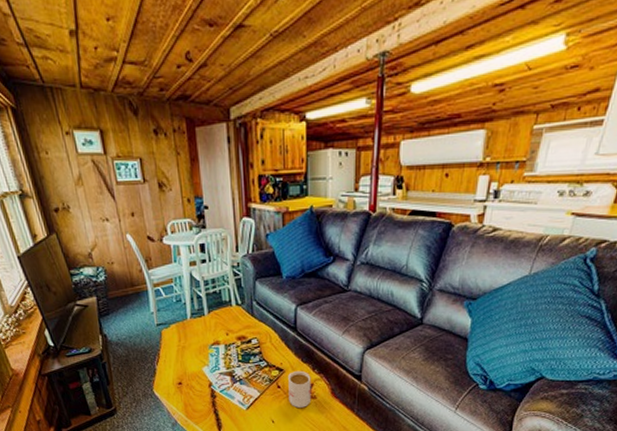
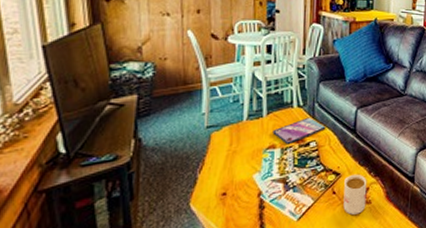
video game case: none [215,315,266,342] -> present [272,117,326,145]

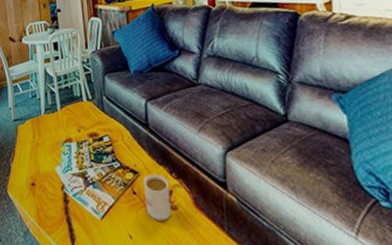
video game case: present [272,117,326,145] -> none [67,110,117,139]

